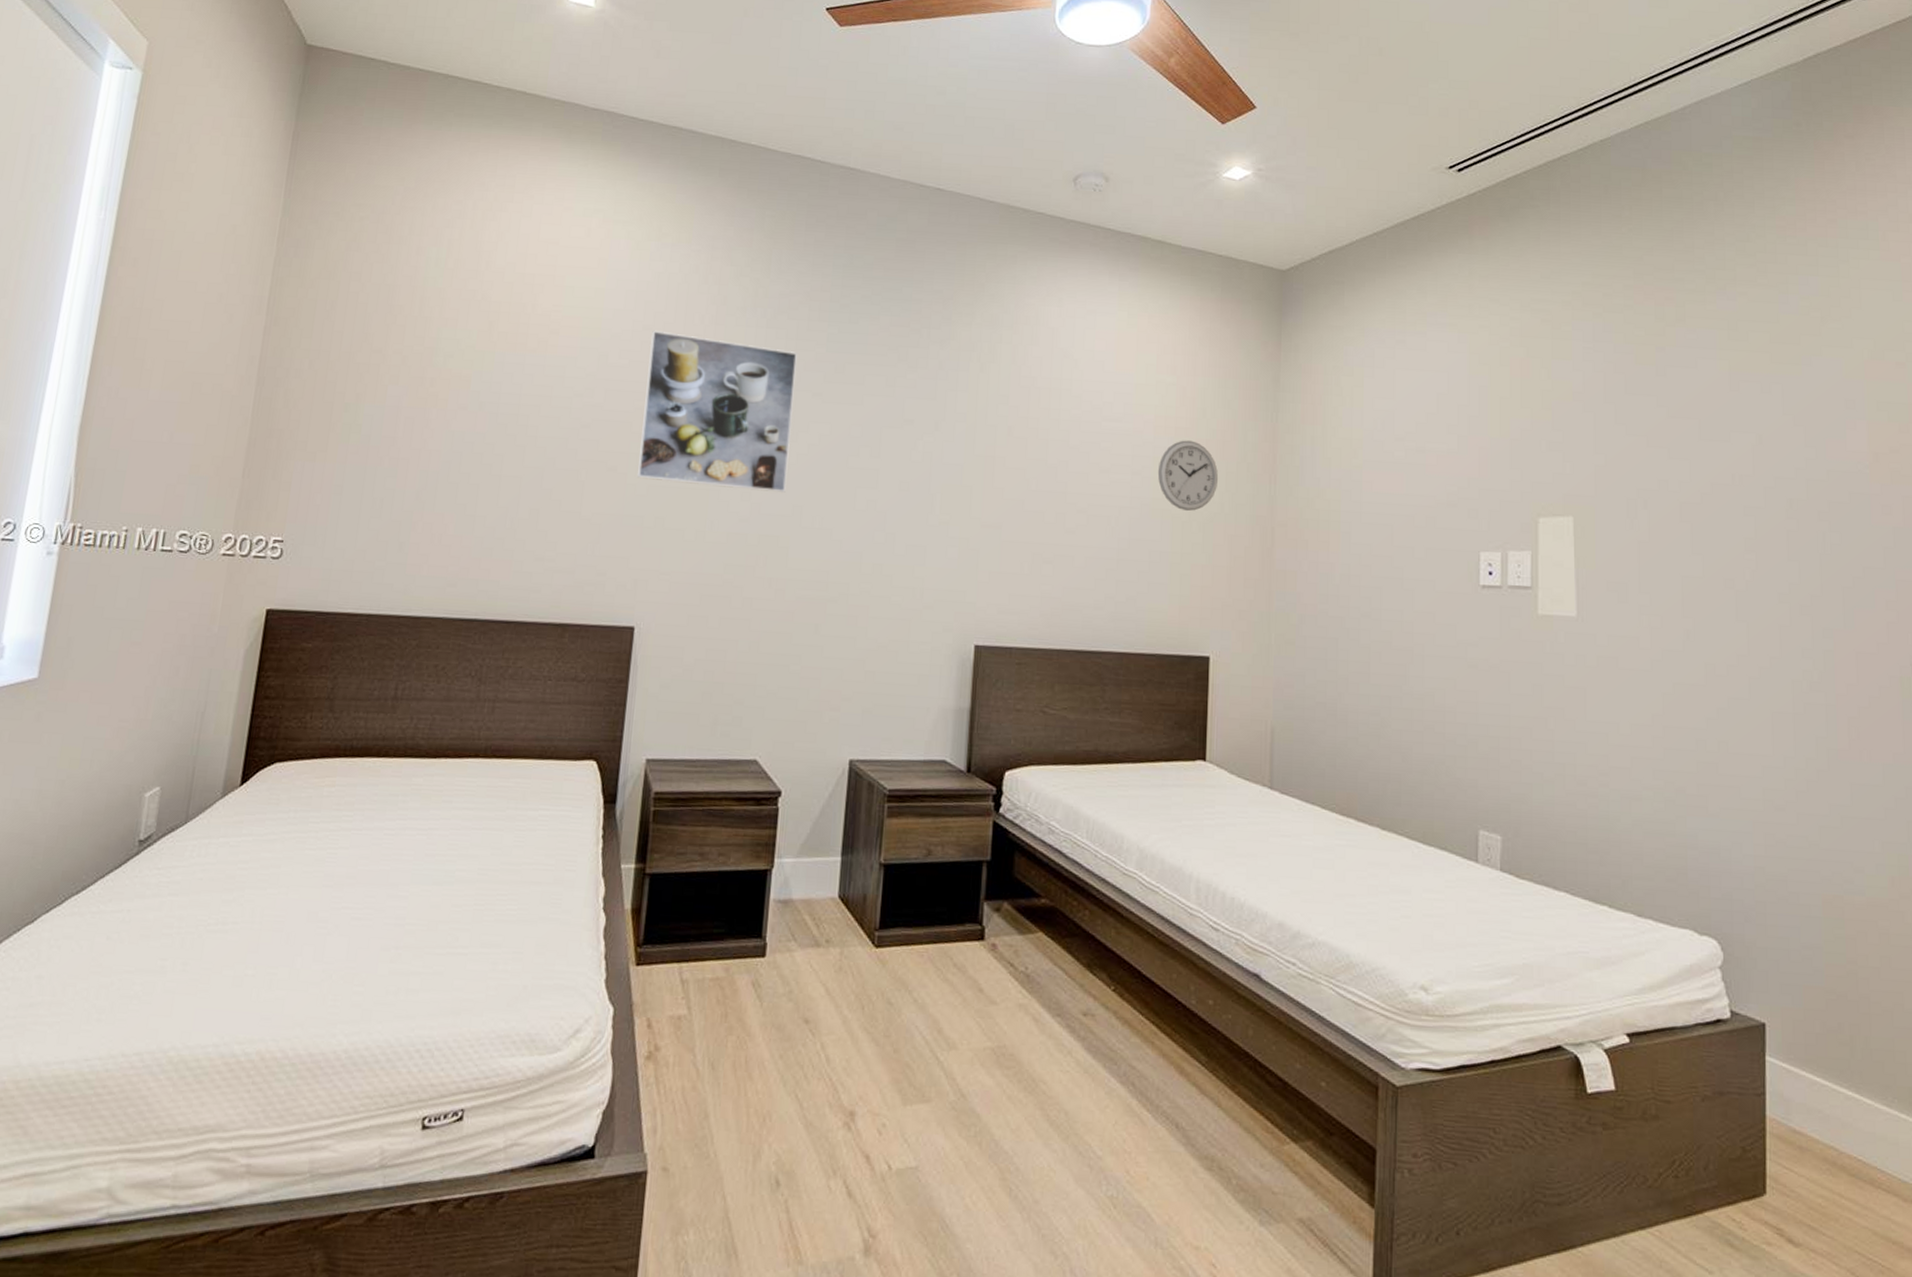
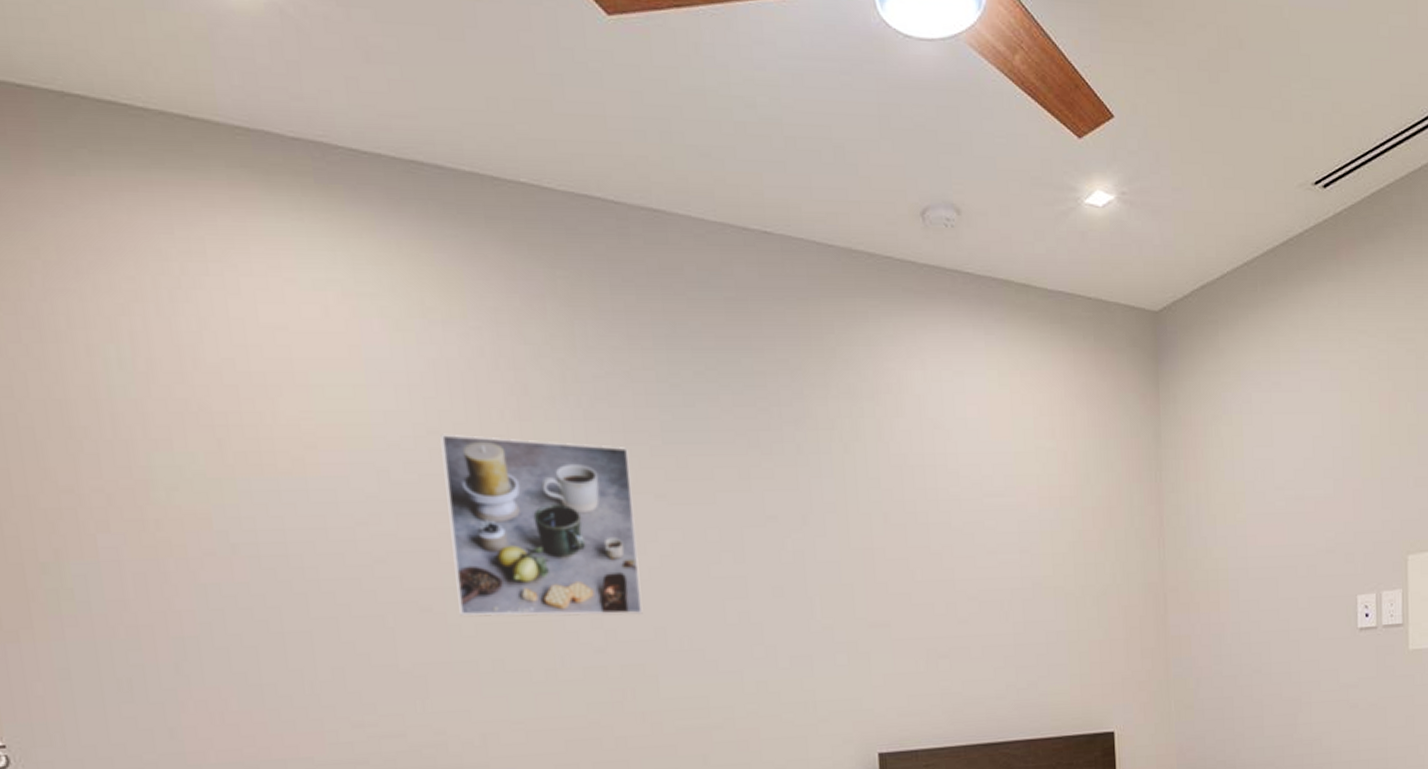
wall clock: present [1157,440,1218,512] -> none [1046,510,1108,587]

